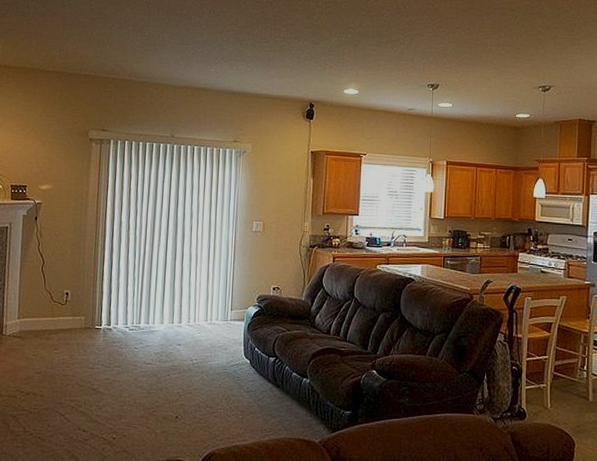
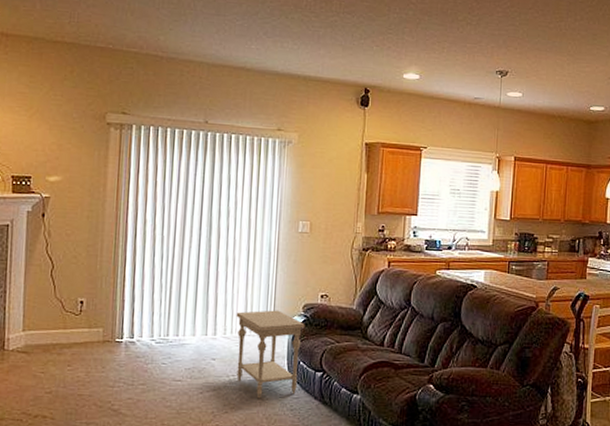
side table: none [198,301,259,381] -> present [236,310,305,399]

